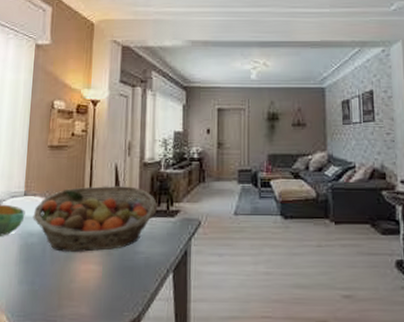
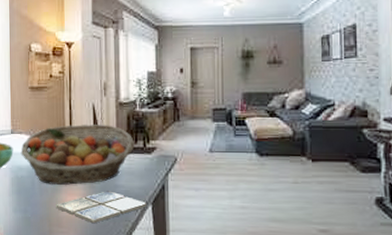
drink coaster: none [68,258,168,296] -> present [56,191,147,224]

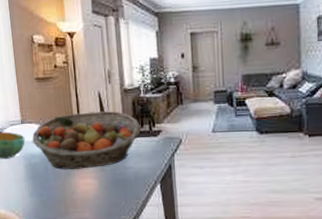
drink coaster: present [56,191,147,224] -> none [70,173,156,203]

